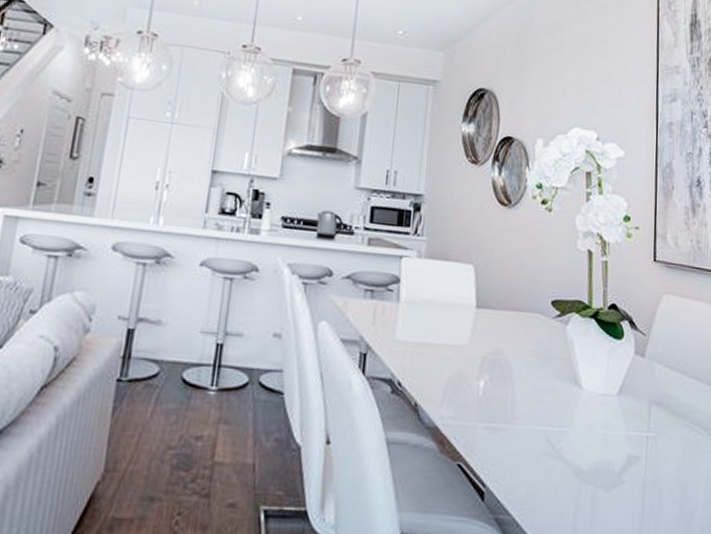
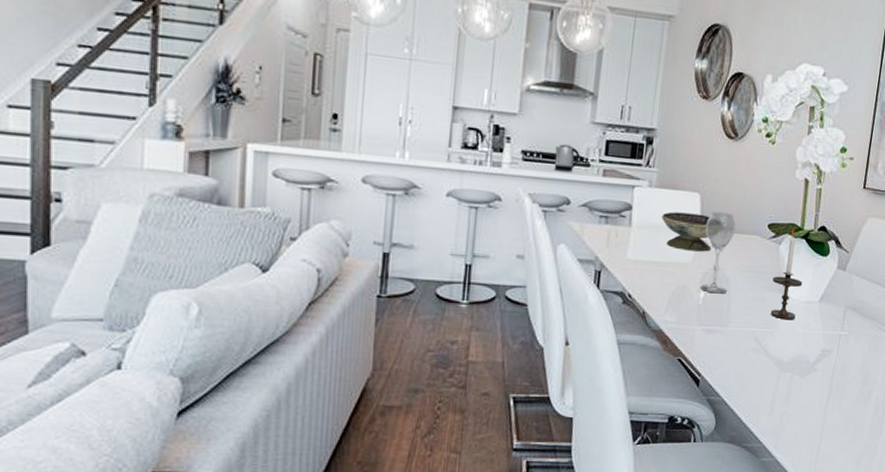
decorative bowl: none [433,285,490,333] -> present [662,211,712,252]
wineglass: none [479,285,516,383] -> present [700,211,737,294]
candlestick: none [561,307,597,417] -> present [770,229,803,320]

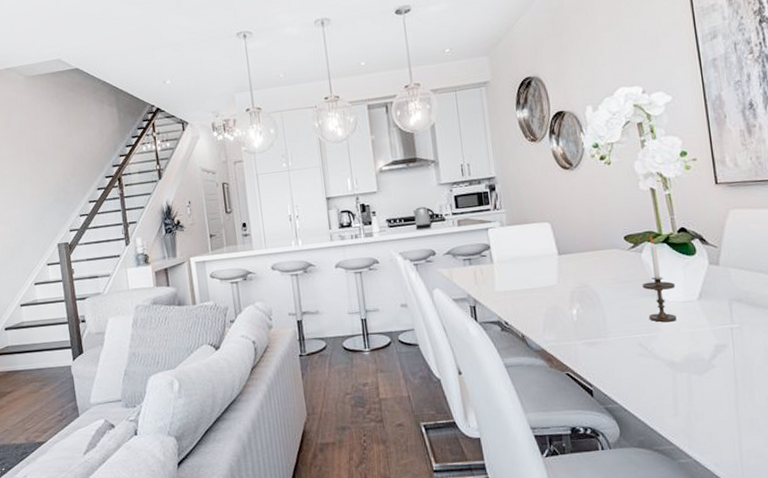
decorative bowl: present [662,211,712,252] -> none [519,240,573,276]
wineglass: present [700,211,737,294] -> none [562,234,598,309]

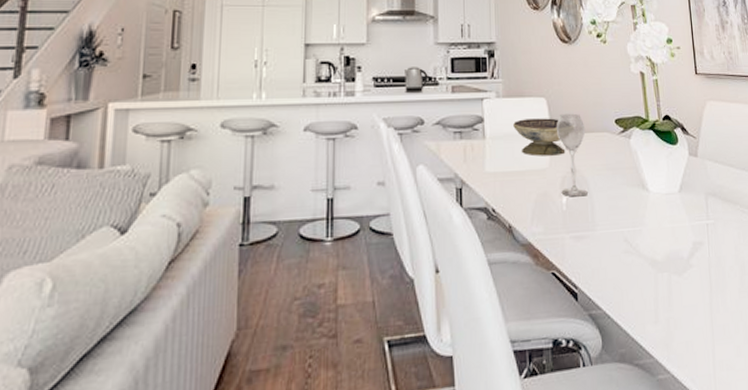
decorative bowl: none [519,240,573,276] -> present [513,118,566,157]
wineglass: none [562,234,598,309] -> present [556,113,588,197]
candlestick: present [642,236,677,323] -> none [629,121,660,216]

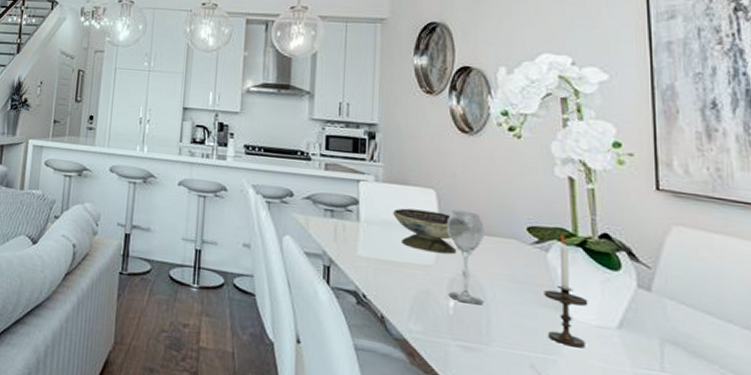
kettle: present [405,67,428,93] -> none [275,139,301,165]
candlestick: none [629,121,660,216] -> present [544,234,588,348]

